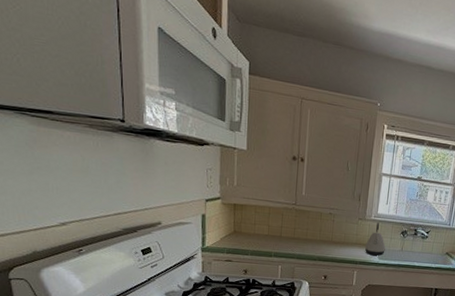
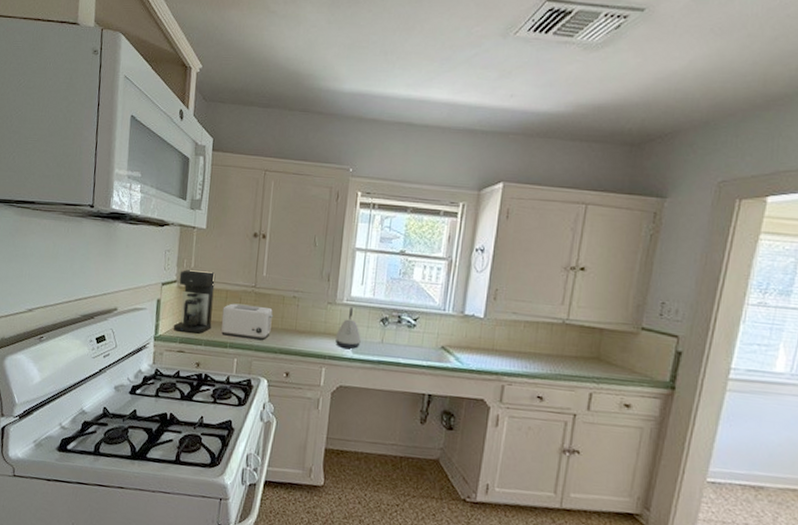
coffee maker: none [219,188,258,246] -> present [173,270,215,335]
toaster: none [265,218,313,250] -> present [220,303,274,341]

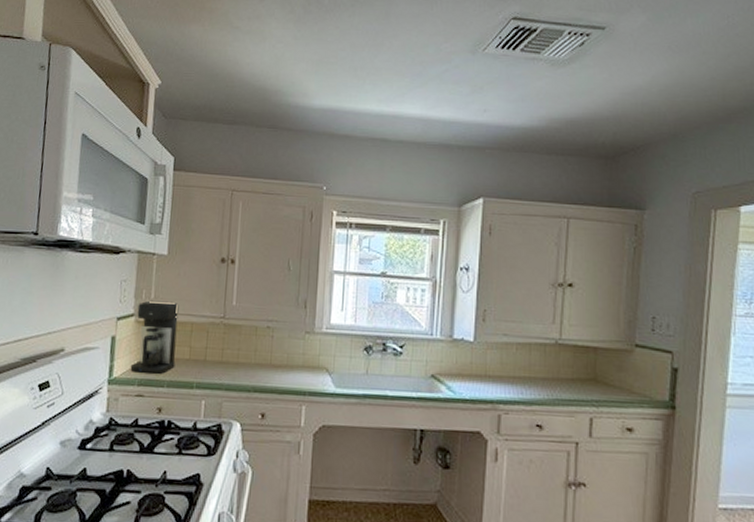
toaster: present [220,303,274,341] -> none [185,337,246,379]
kettle: present [335,307,361,350] -> none [315,336,344,384]

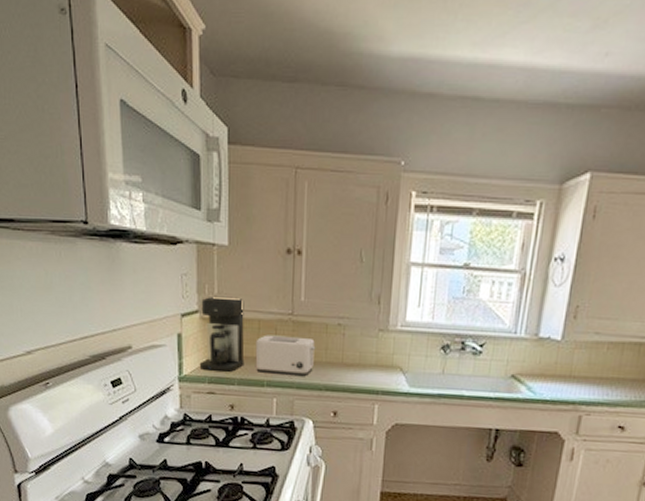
toaster: none [185,337,246,379] -> present [255,335,316,377]

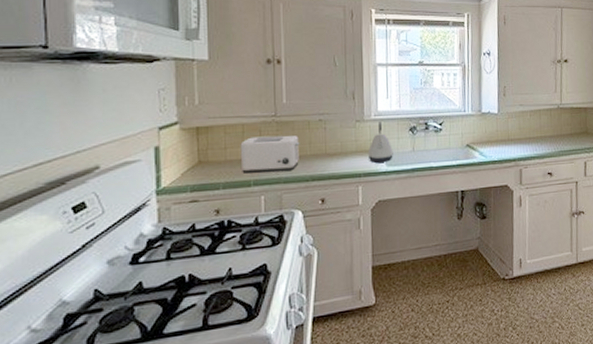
coffee maker: present [199,297,245,373] -> none [180,107,229,179]
kettle: none [388,334,419,383] -> present [367,122,393,164]

